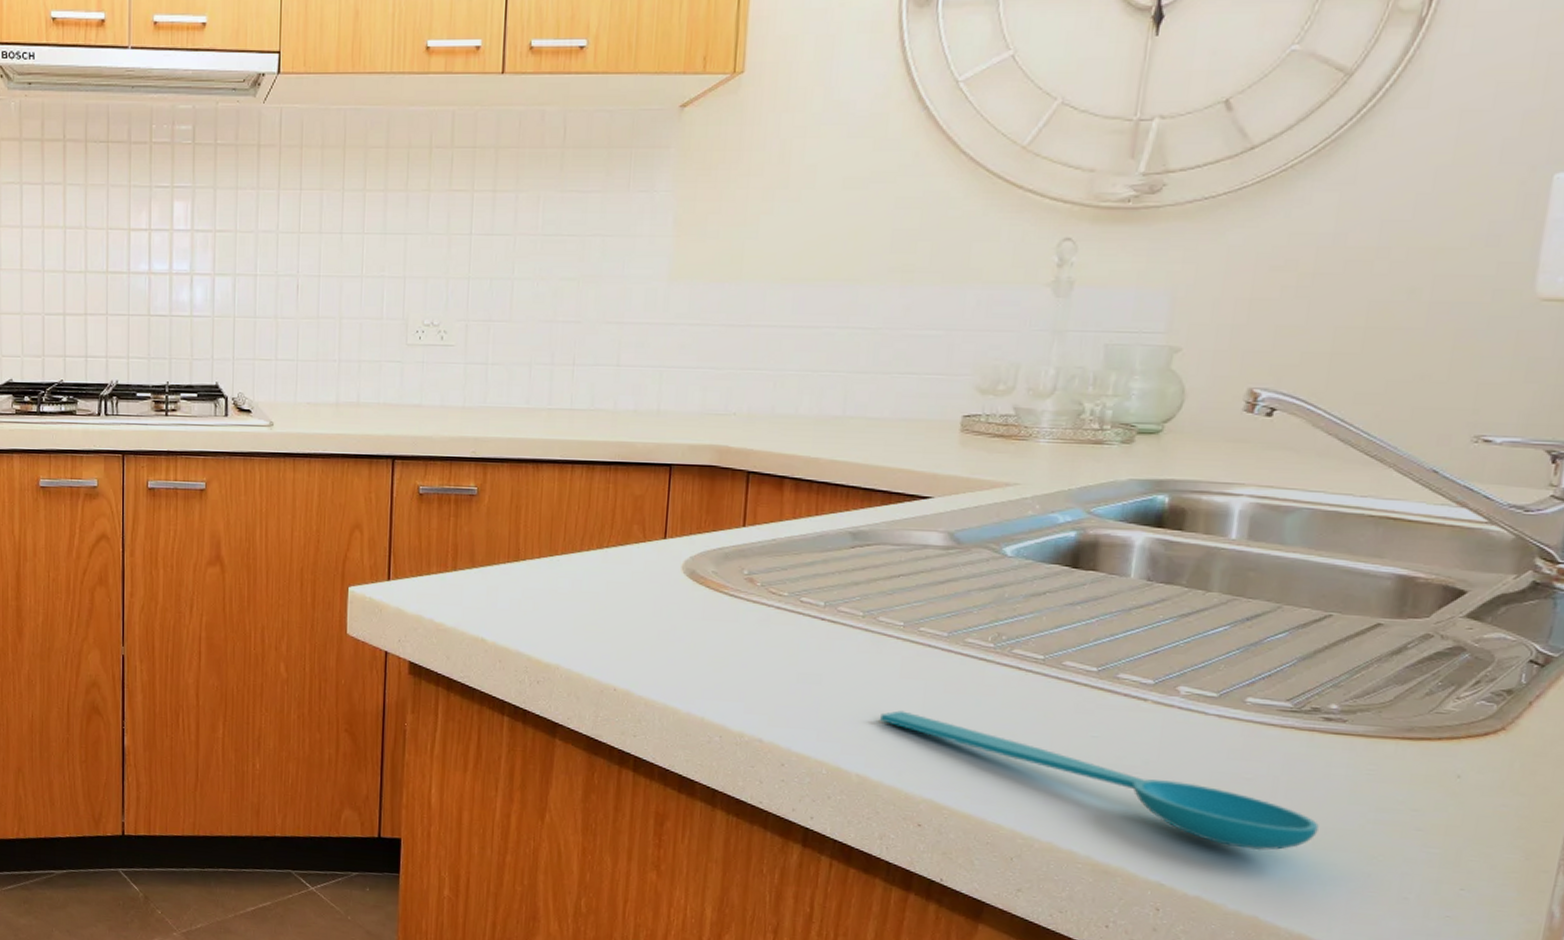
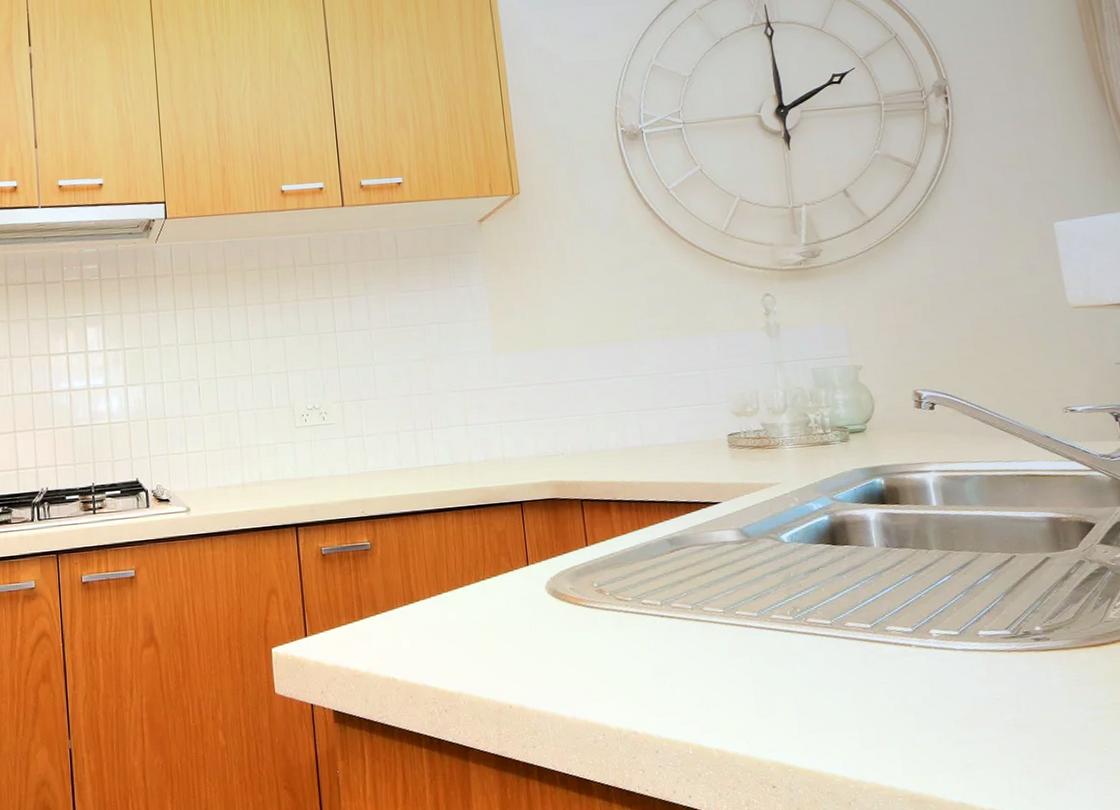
spoon: present [880,710,1319,851] -> none [723,686,1057,760]

